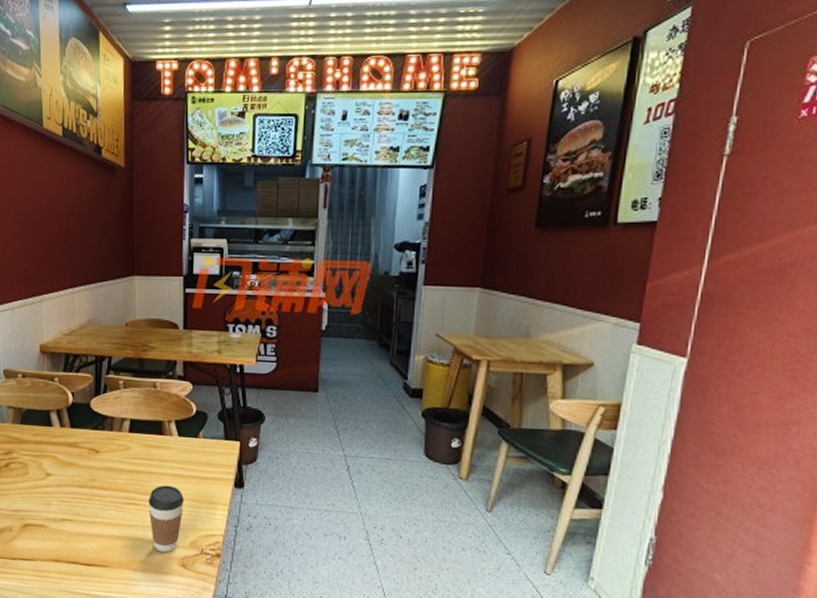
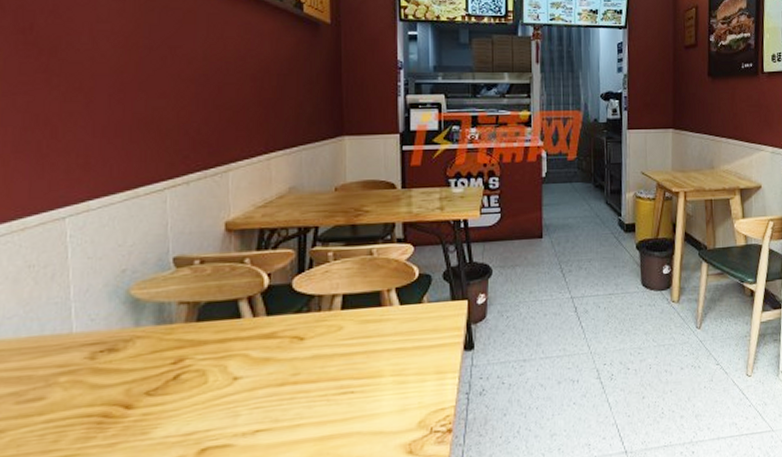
coffee cup: present [148,485,184,553] -> none [367,362,408,443]

